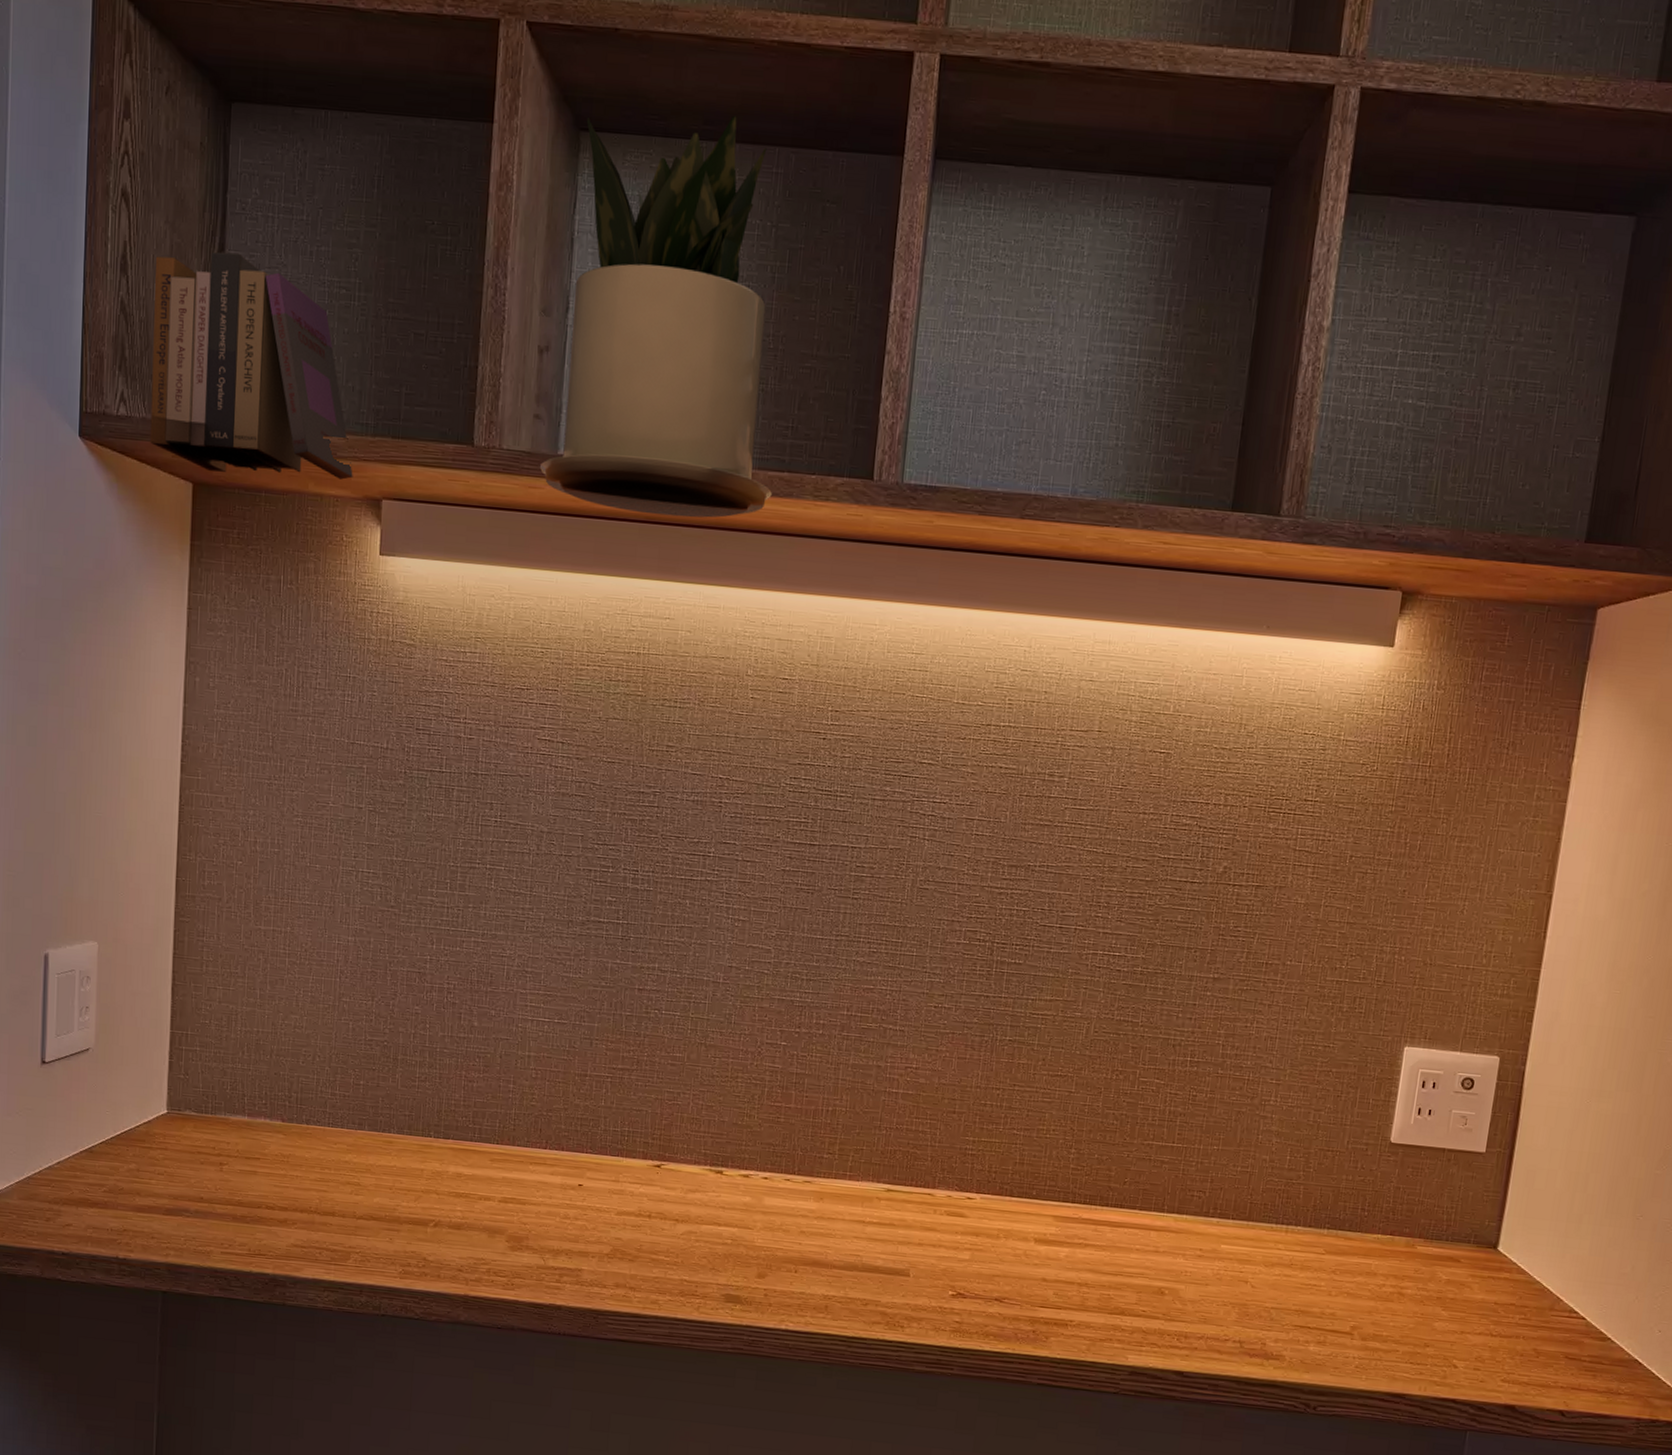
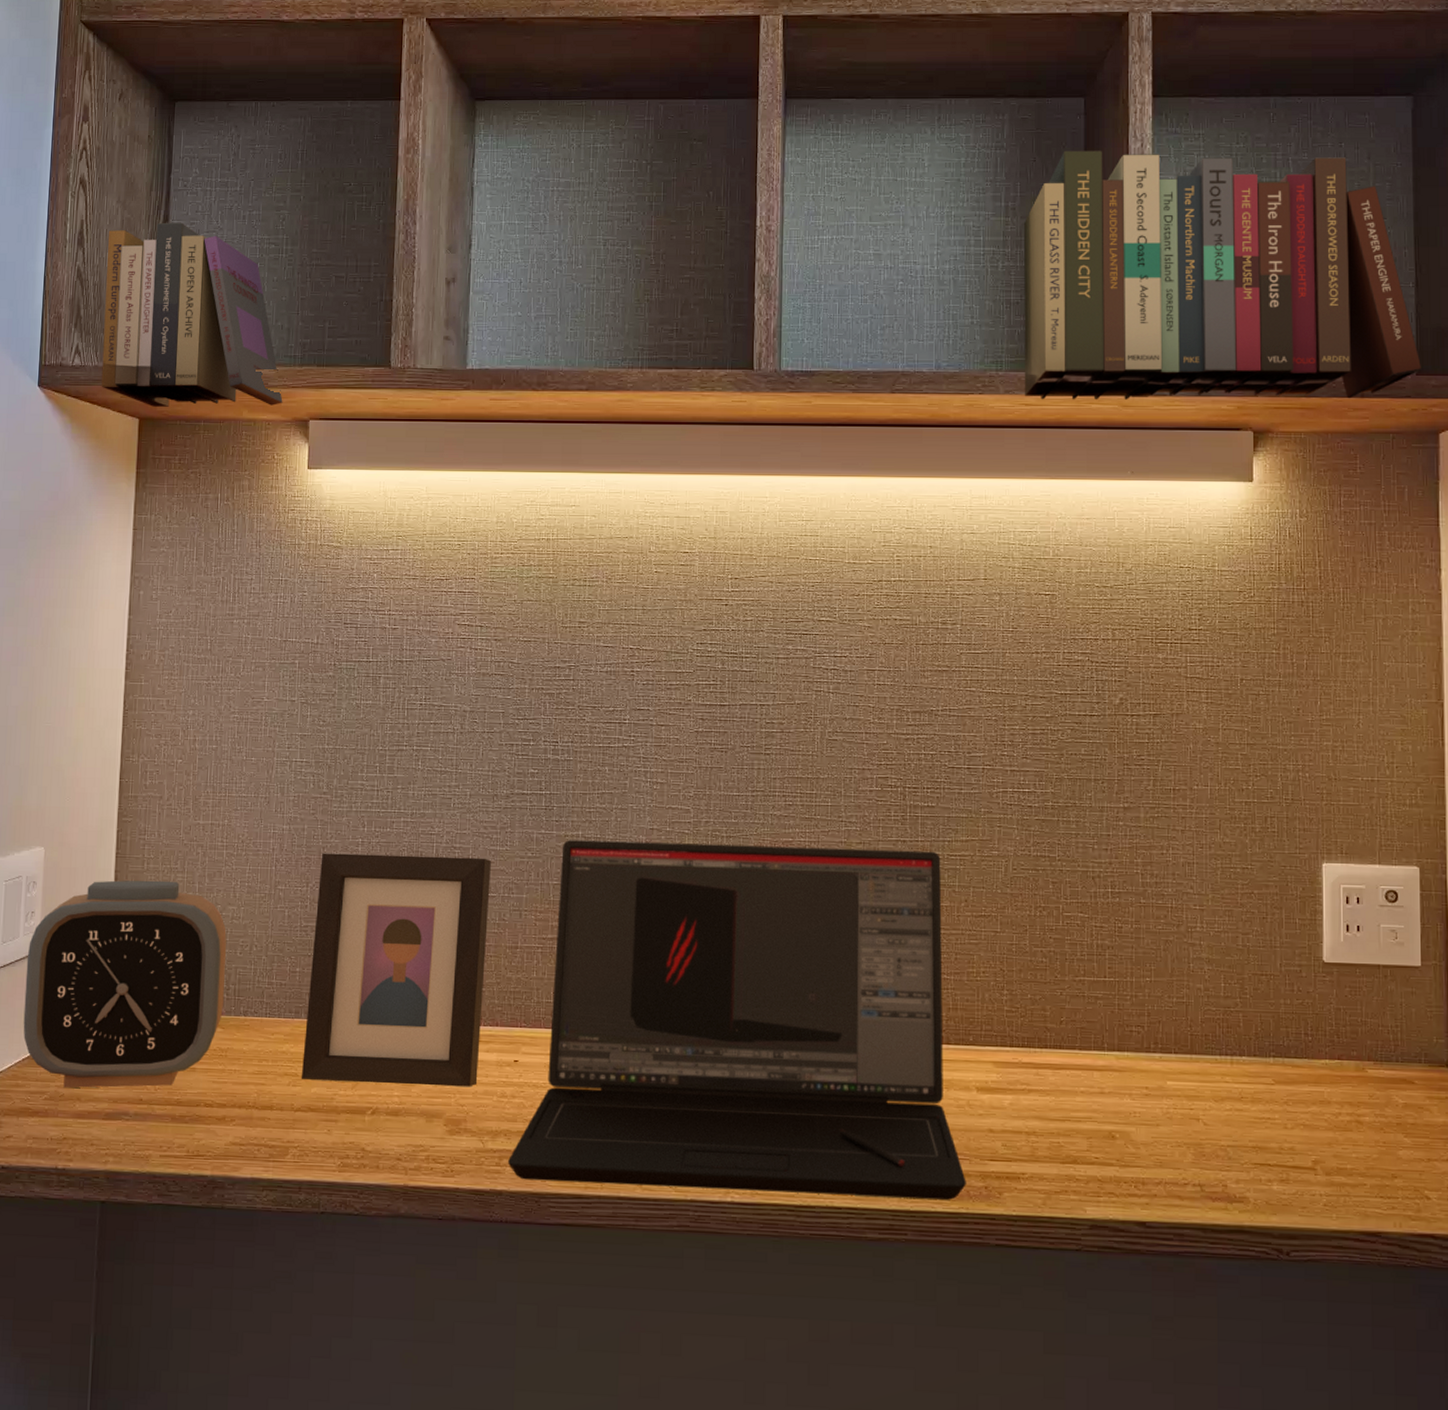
alarm clock: none [80,980,289,1187] -> present [23,880,227,1089]
picture frame: none [363,967,563,1207] -> present [301,853,491,1087]
planter: present [539,116,772,518] -> none [450,78,662,415]
laptop: none [568,972,1023,1341] -> present [508,840,966,1200]
books: none [1163,249,1593,564] -> present [1024,150,1422,400]

